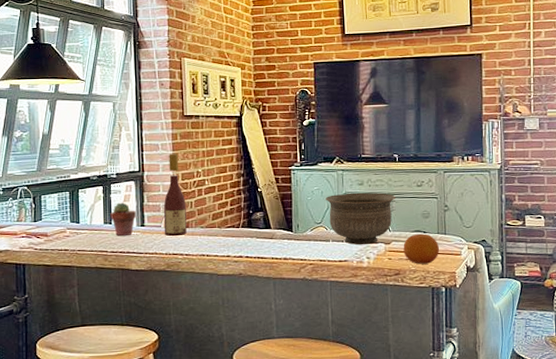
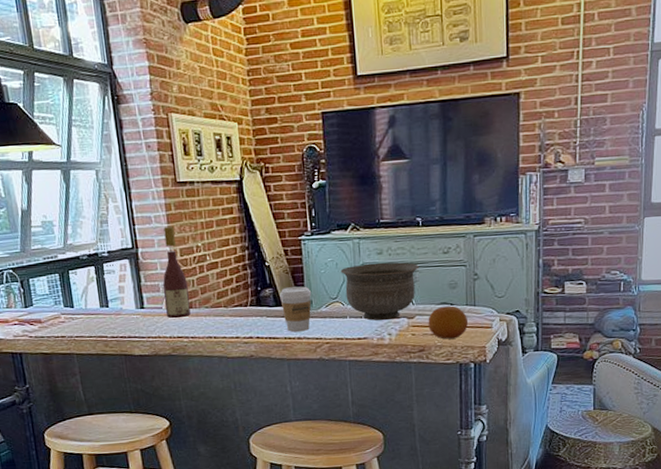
potted succulent: present [110,202,137,237] -> none [106,283,135,320]
coffee cup: none [269,210,299,253] -> present [280,286,312,333]

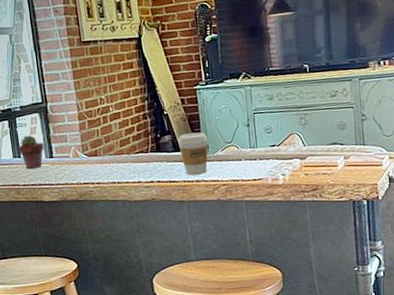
potted succulent: none [106,283,135,320] -> present [18,135,45,169]
wine bottle: present [162,226,191,319] -> none [70,82,96,167]
bowl: present [340,262,420,321] -> none [234,106,309,163]
fruit: present [428,305,469,339] -> none [319,145,359,178]

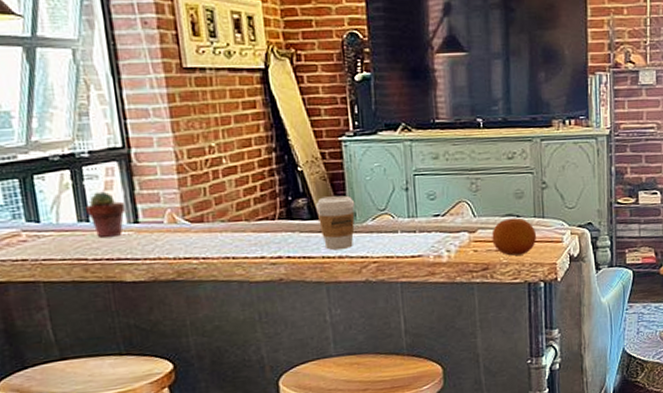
fruit: none [319,145,359,178] -> present [492,217,537,256]

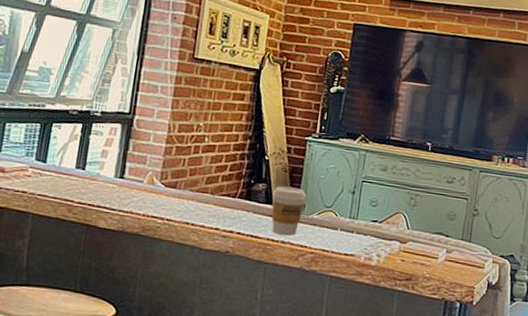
potted succulent: present [86,191,126,238] -> none [84,146,118,187]
fruit: present [492,217,537,256] -> none [419,236,461,273]

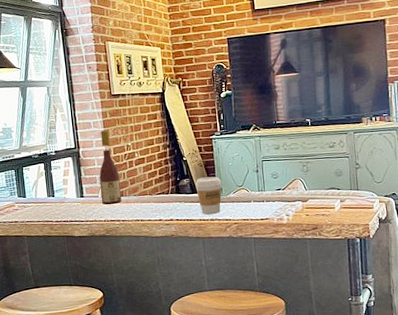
wine bottle: none [146,99,180,197] -> present [99,130,122,206]

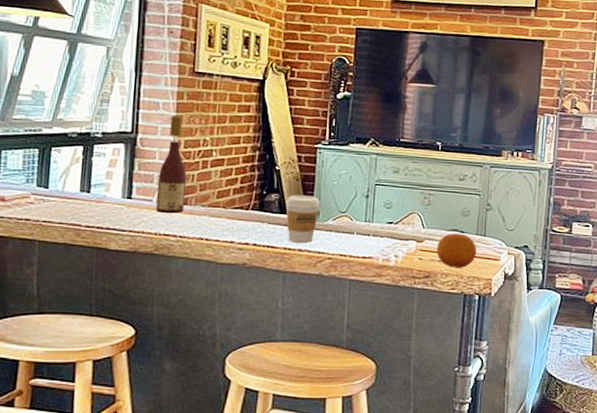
fruit: none [319,190,353,219] -> present [436,233,477,268]

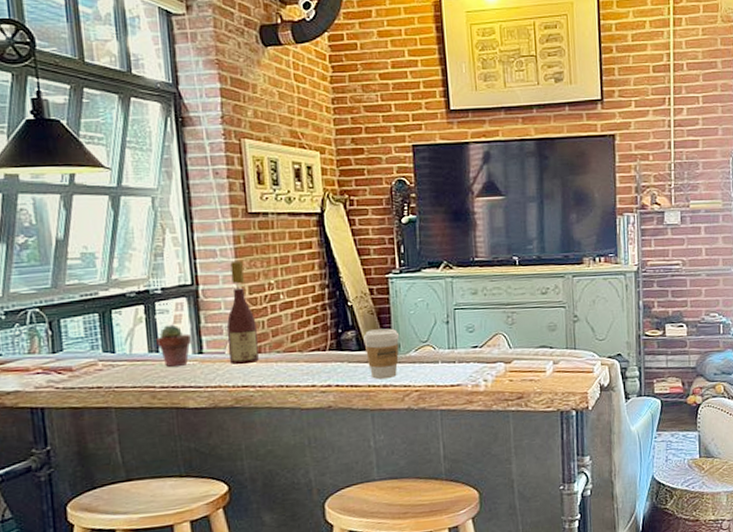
potted succulent: none [89,168,124,209] -> present [156,324,192,368]
fruit: present [436,233,477,268] -> none [526,349,569,385]

